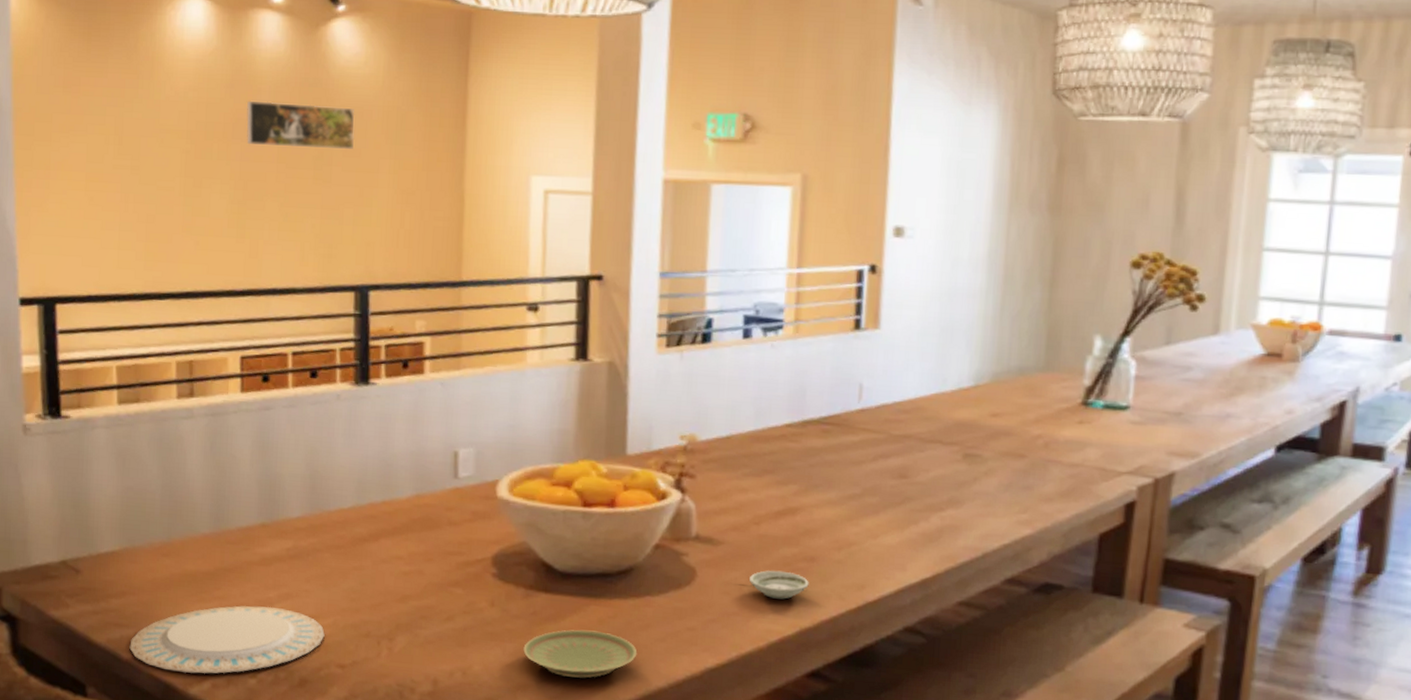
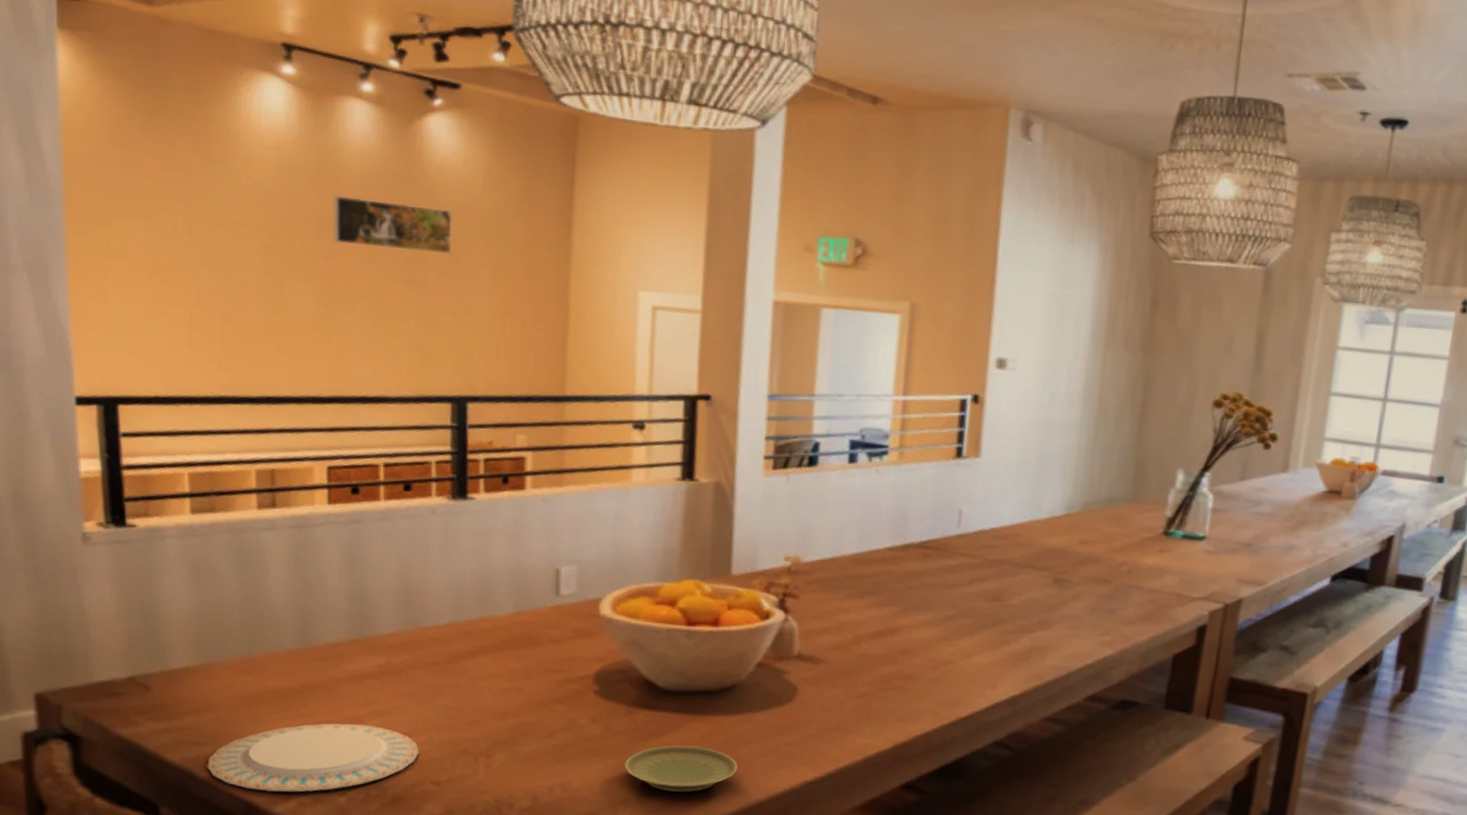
saucer: present [749,570,809,599] -> none [849,688,906,716]

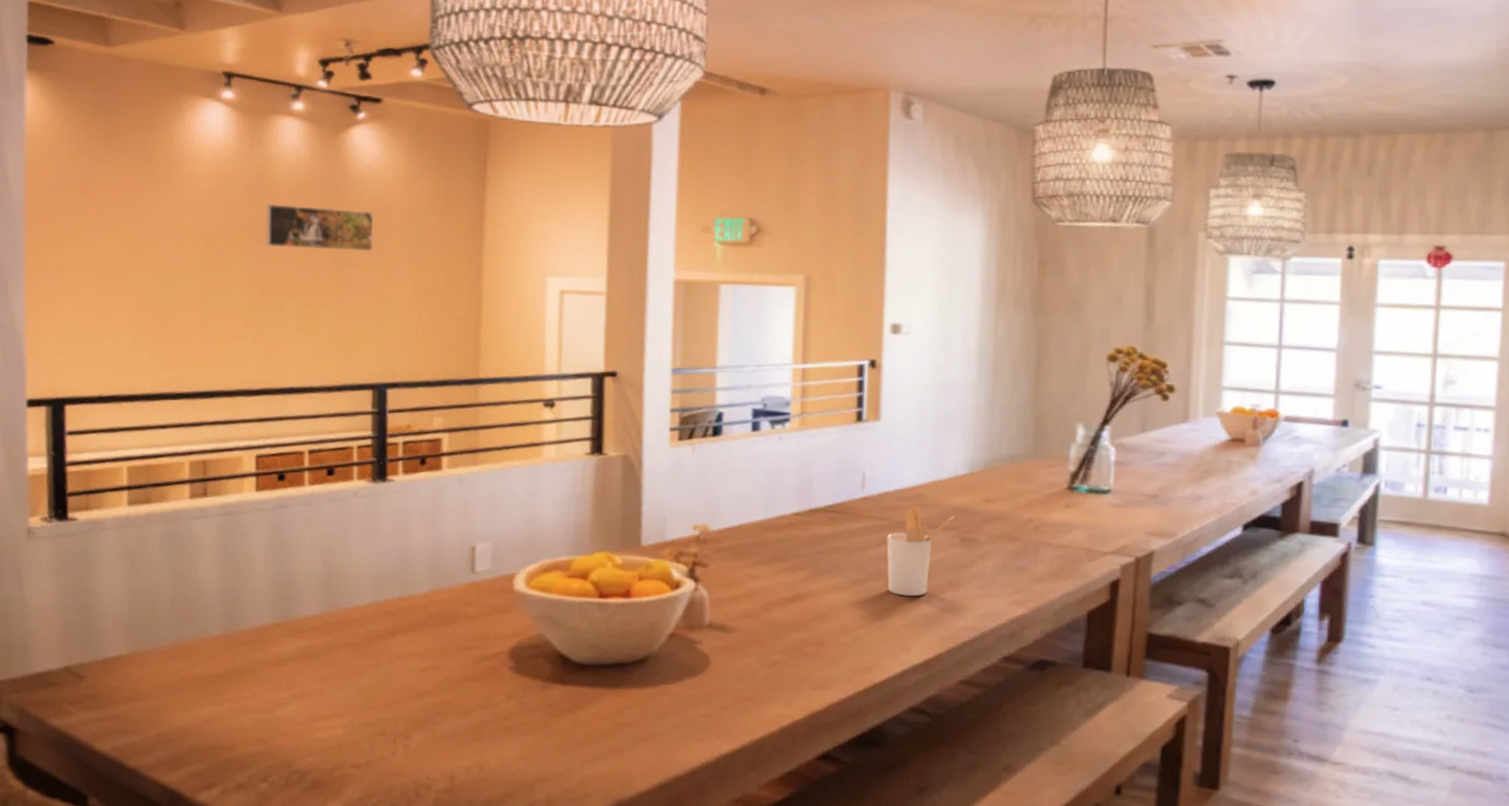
plate: present [207,723,419,793] -> none [135,707,339,780]
plate: present [624,745,738,793] -> none [540,720,654,769]
utensil holder: none [978,546,1050,635] -> present [887,507,955,597]

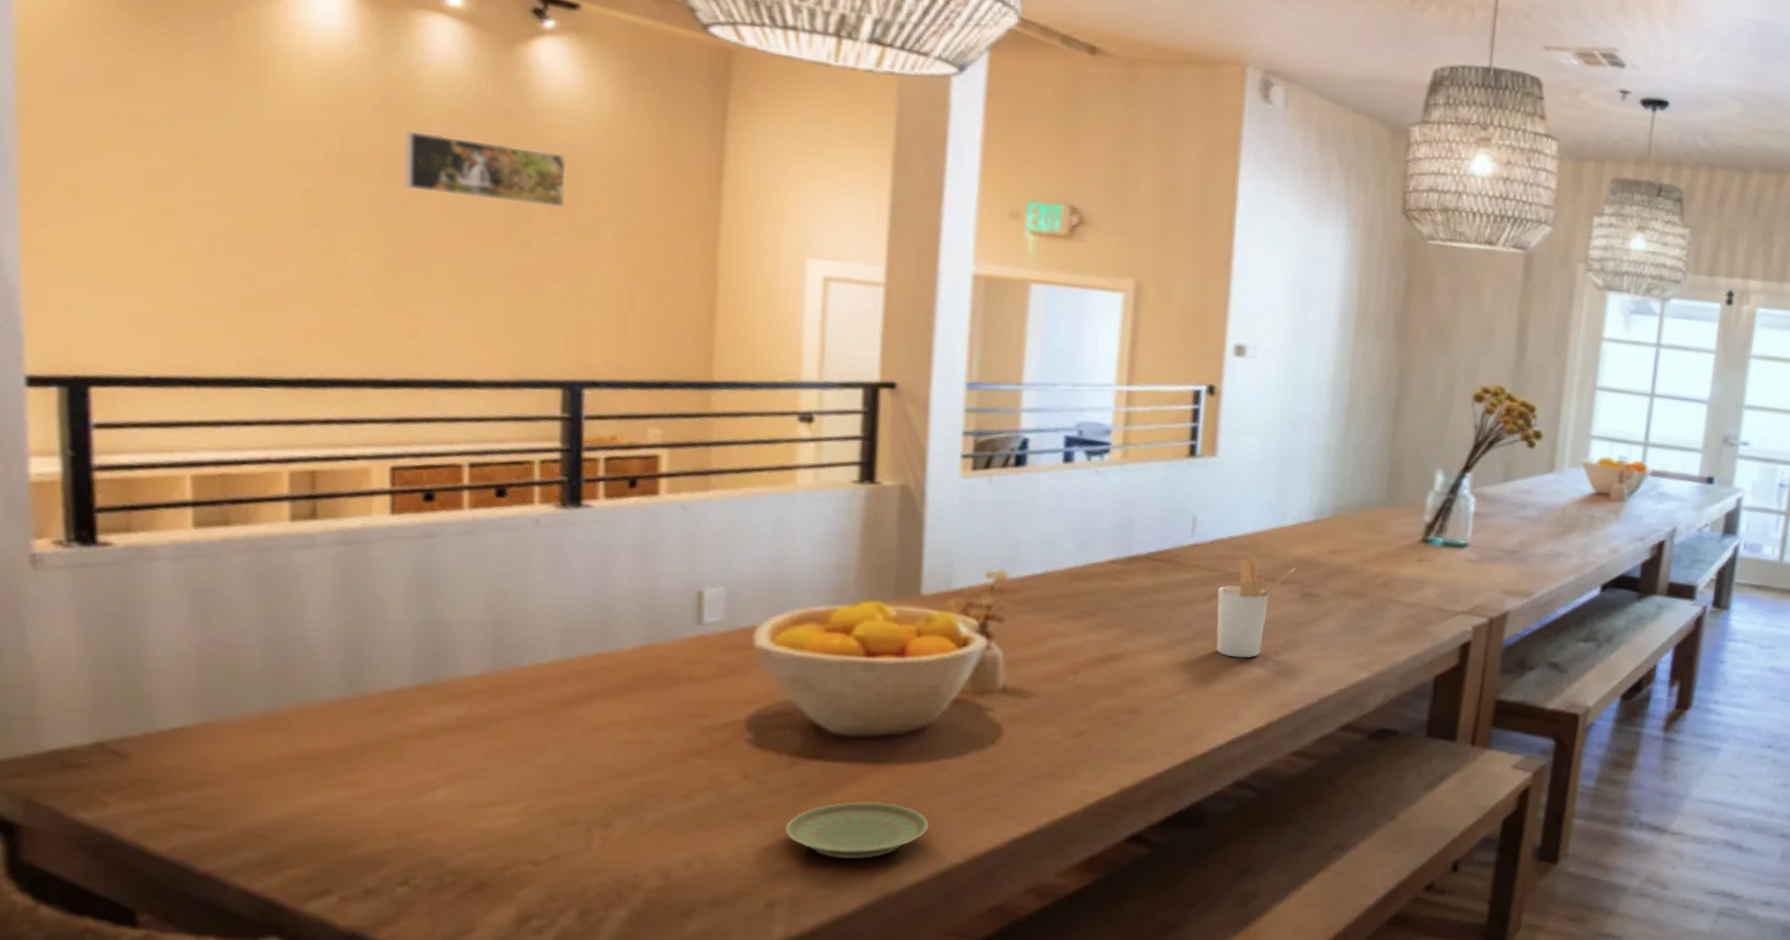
plate: none [540,720,654,769] -> present [785,801,930,859]

